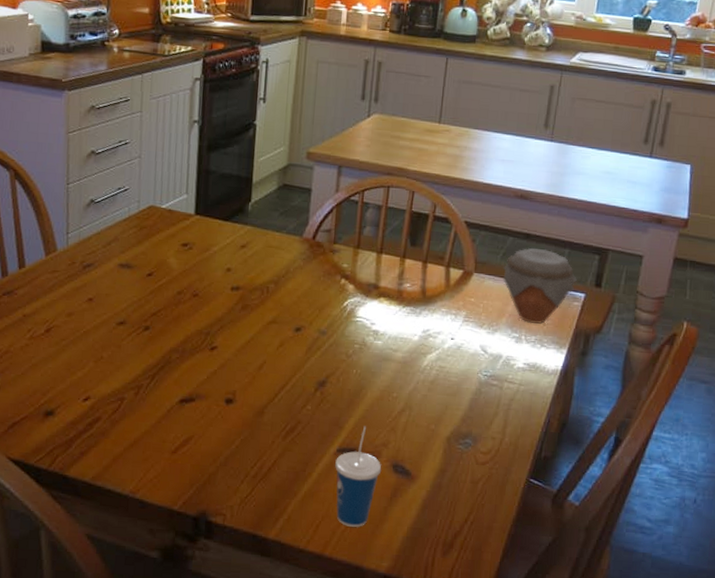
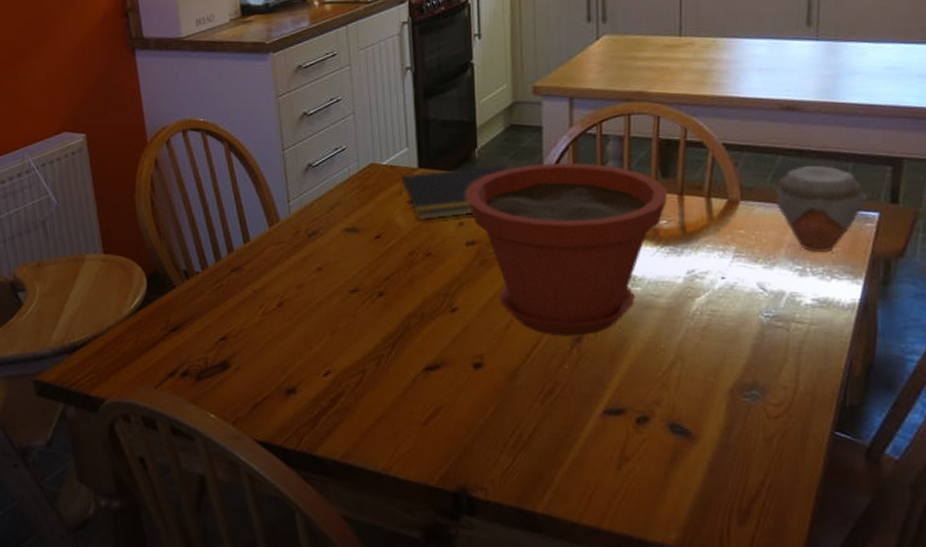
notepad: none [175,218,278,264] -> present [399,164,509,221]
plant pot: none [235,222,415,381] -> present [465,163,668,336]
cup: present [335,426,382,527] -> none [603,383,657,496]

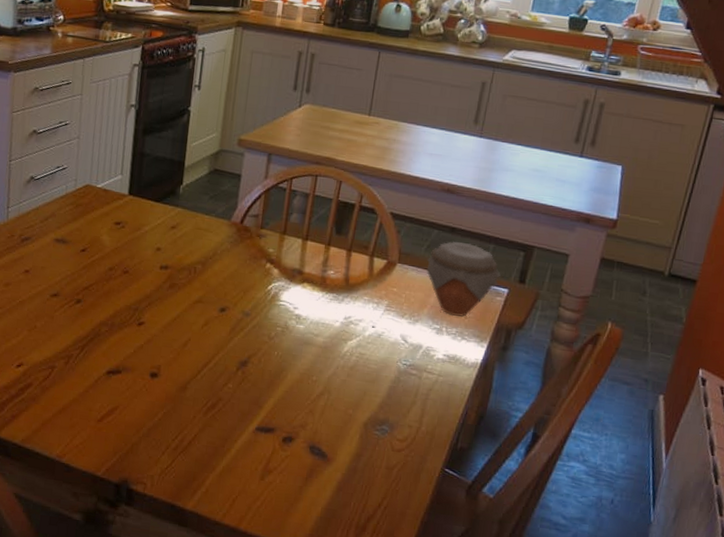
notepad: present [399,164,509,221] -> none [108,198,208,243]
plant pot: present [465,163,668,336] -> none [166,206,339,361]

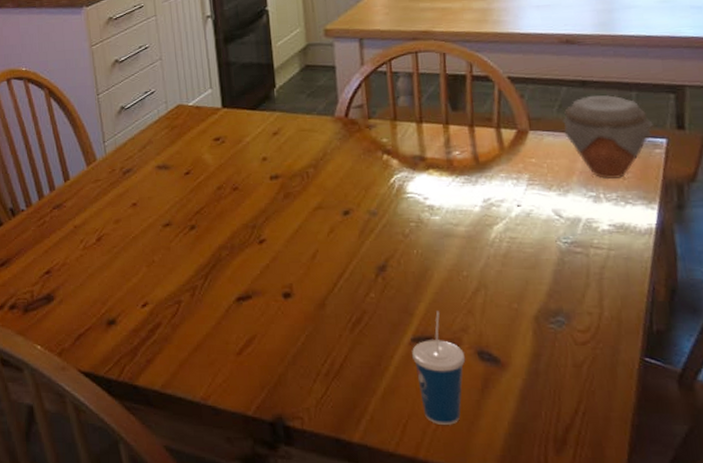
cup: none [253,407,299,505] -> present [412,311,466,425]

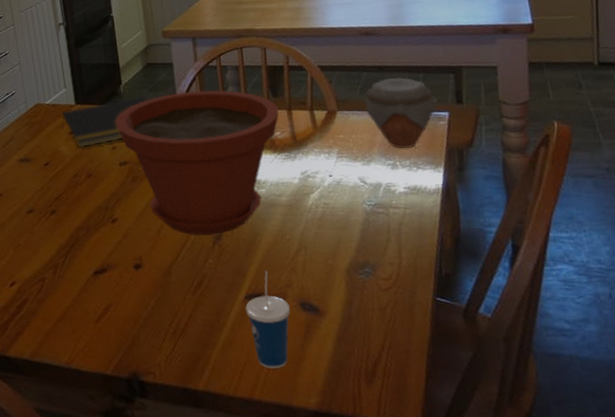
notepad: none [206,102,307,157] -> present [62,95,149,148]
plant pot: none [266,99,459,265] -> present [115,90,279,236]

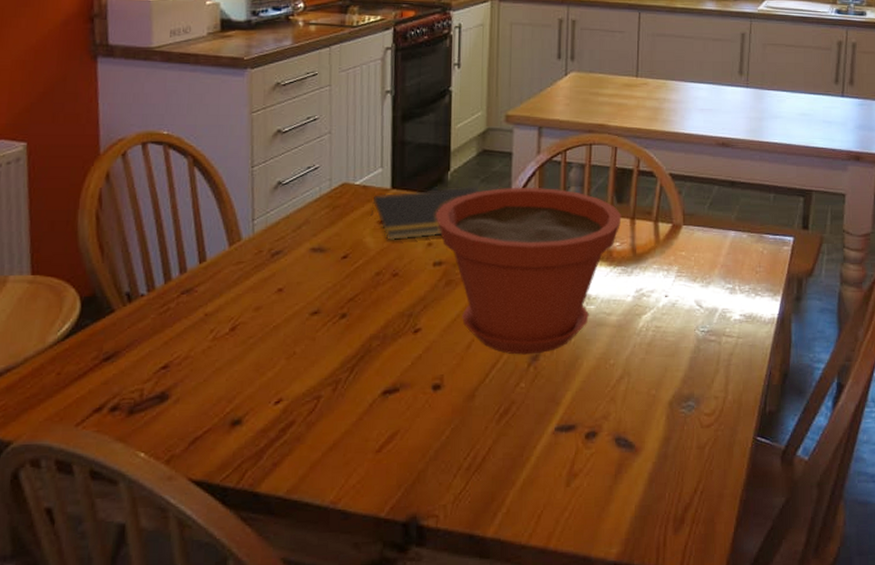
cup: present [245,270,291,369] -> none [554,399,604,513]
jar: present [364,77,438,150] -> none [712,195,784,273]

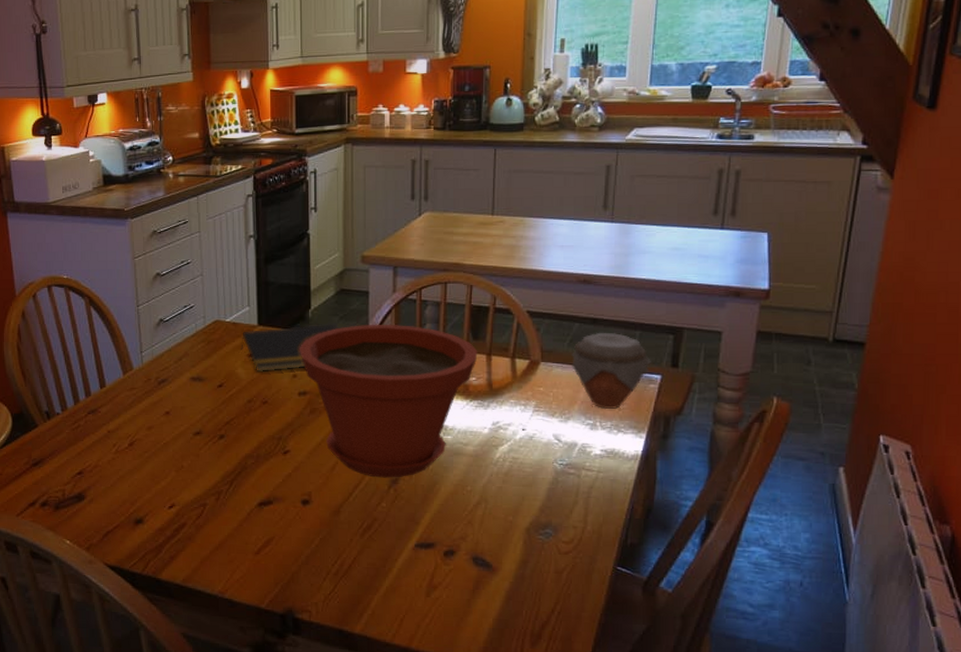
jar: none [712,195,784,273] -> present [572,332,651,410]

